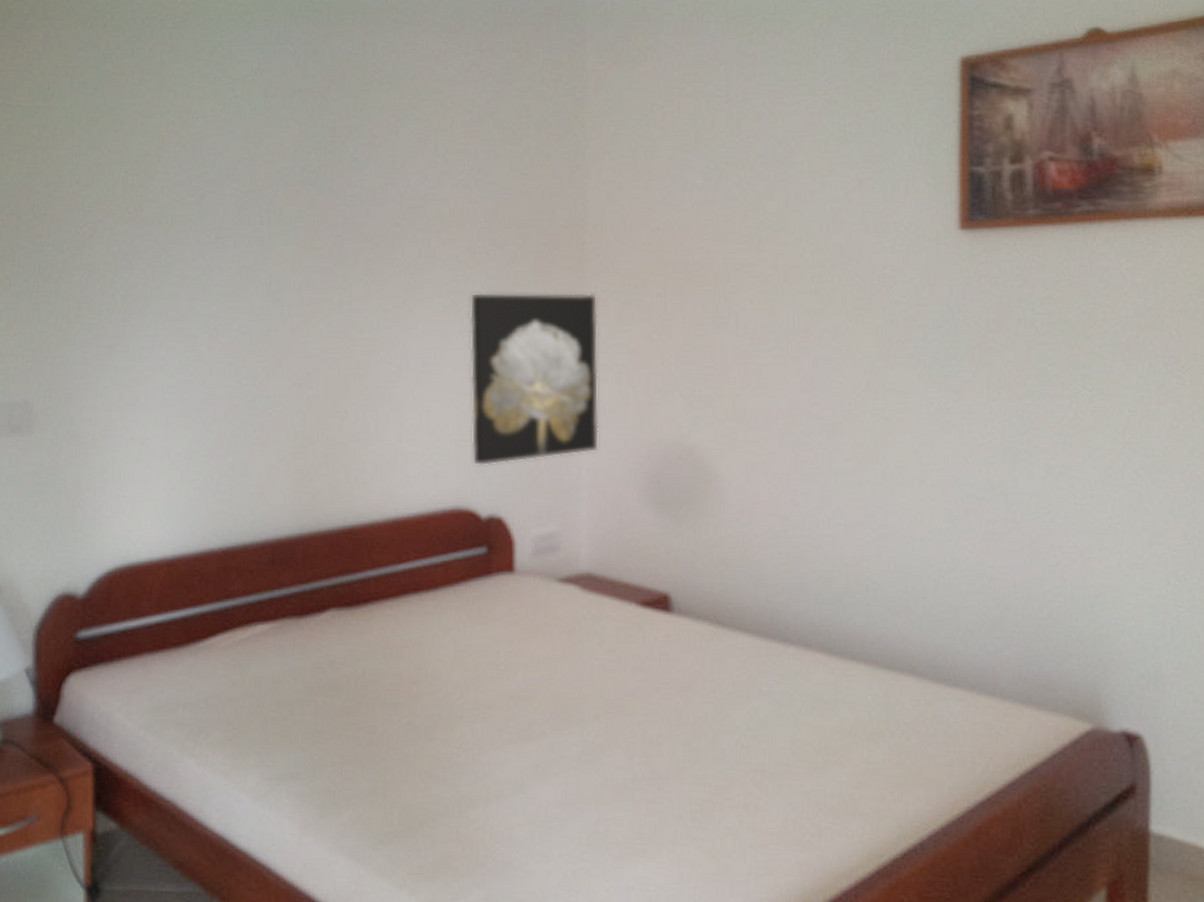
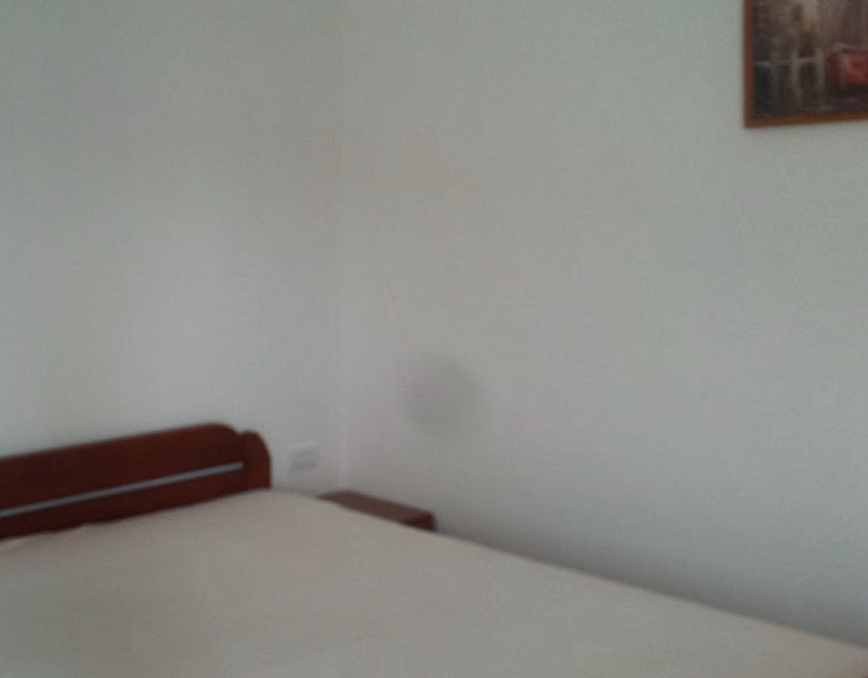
wall art: present [469,292,600,466] -> none [223,201,359,380]

